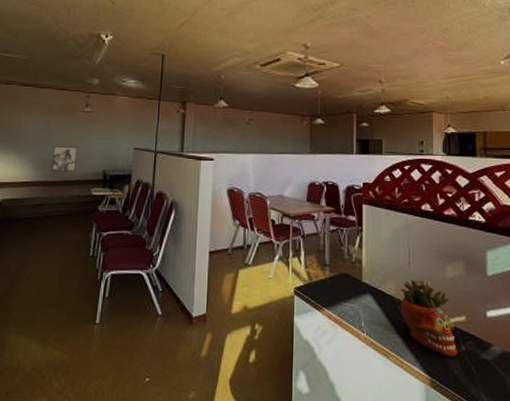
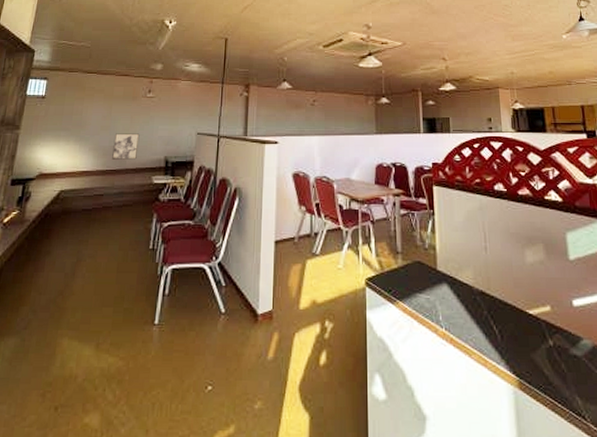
succulent planter: present [401,279,457,357] -> none [479,265,545,354]

